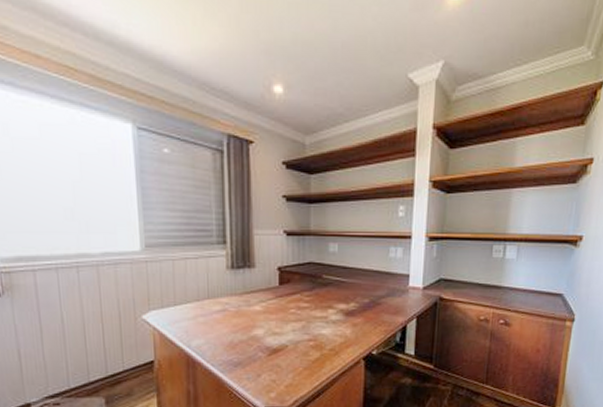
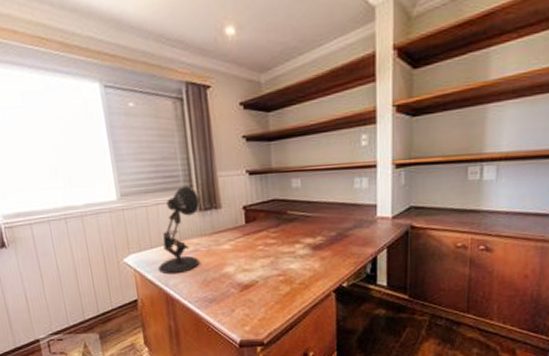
desk lamp: none [180,242,232,335] -> present [157,186,200,274]

